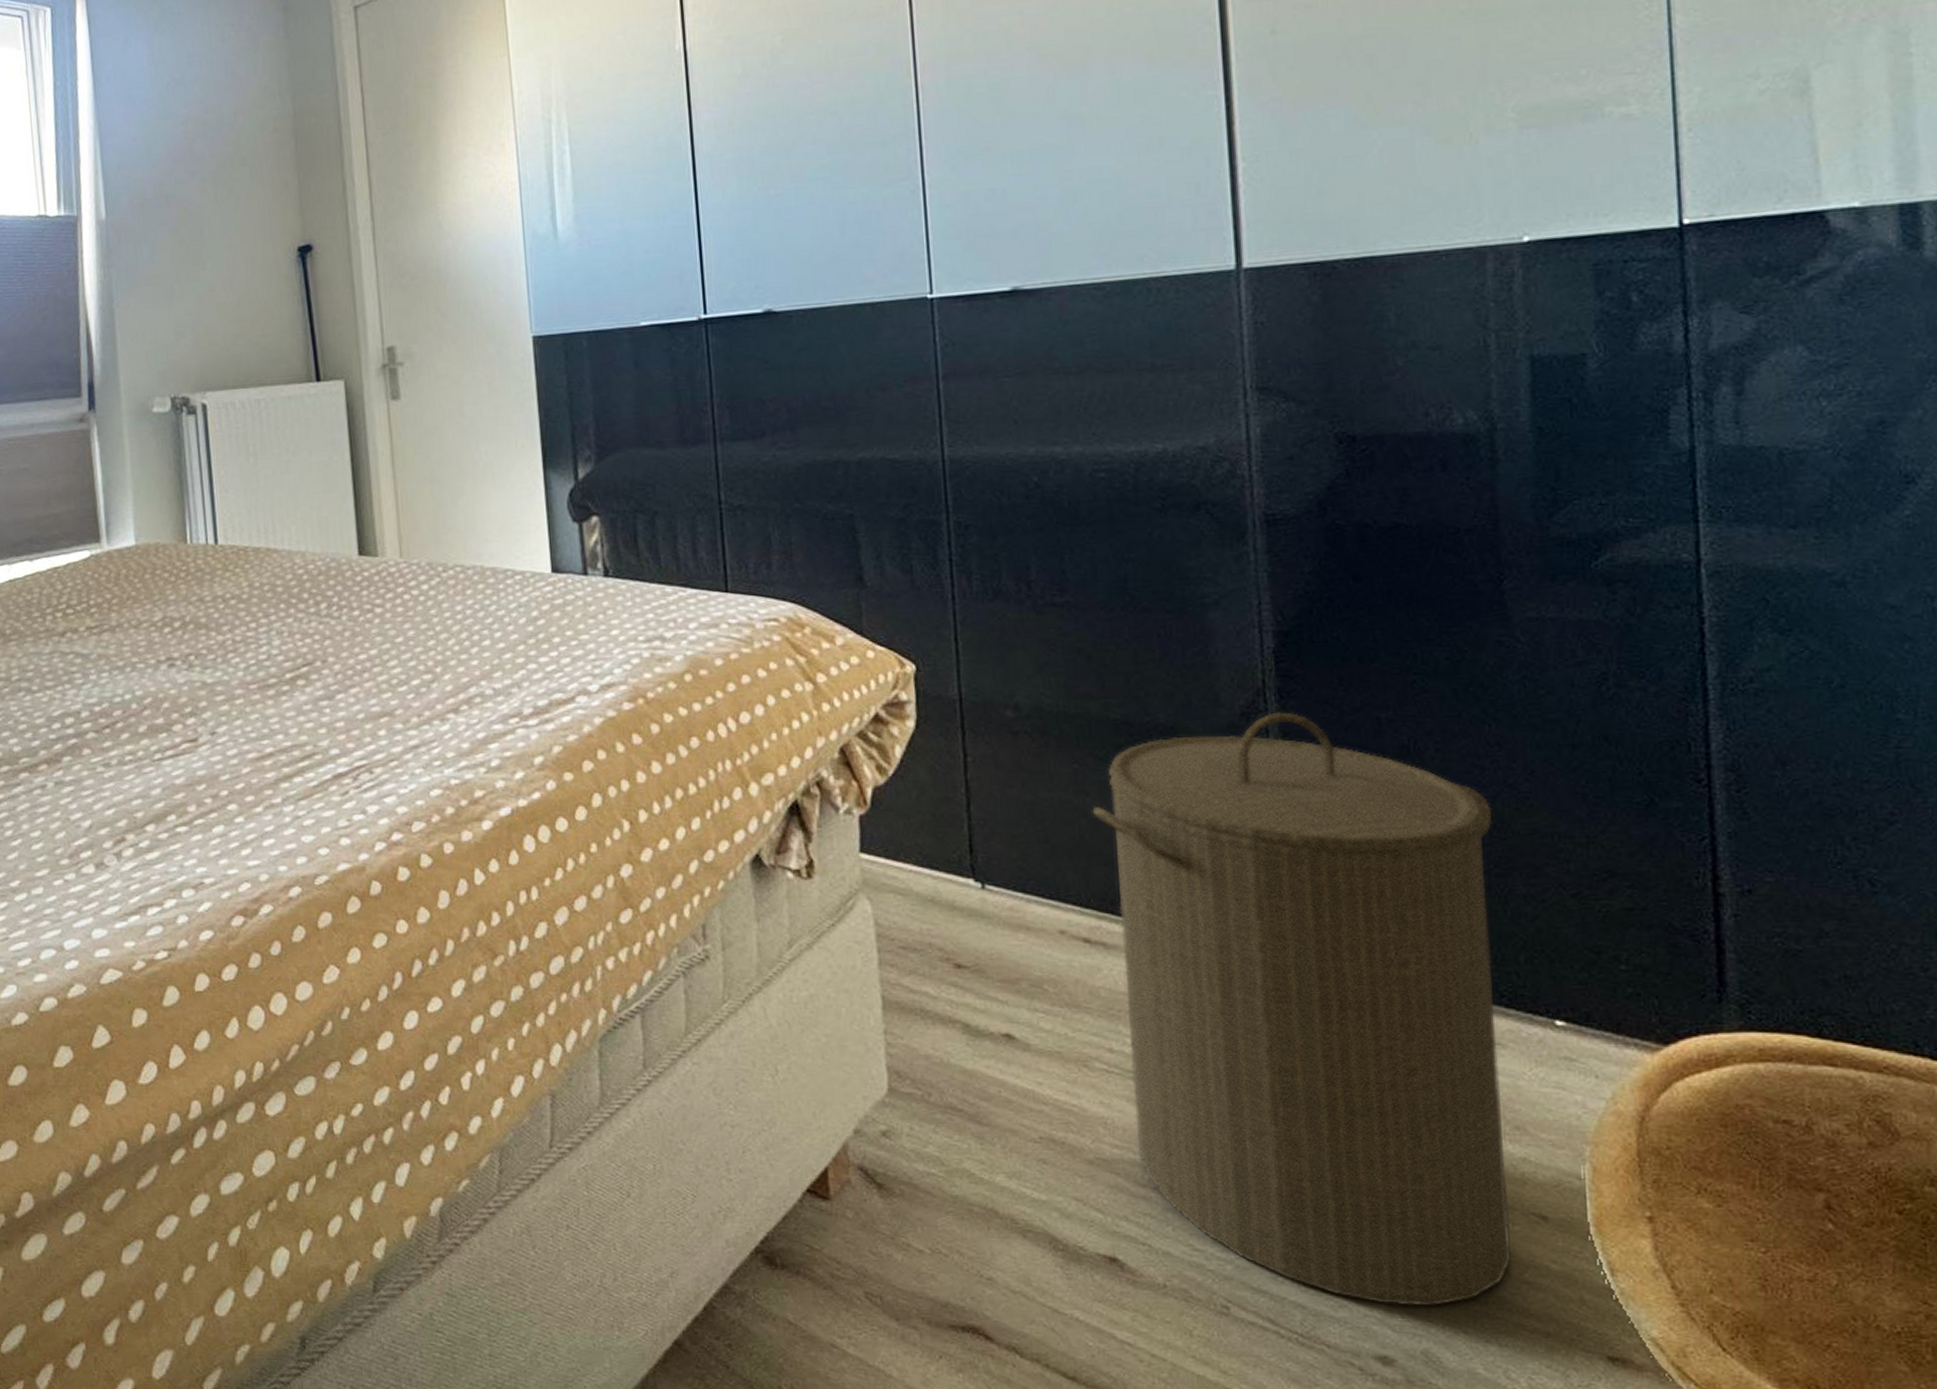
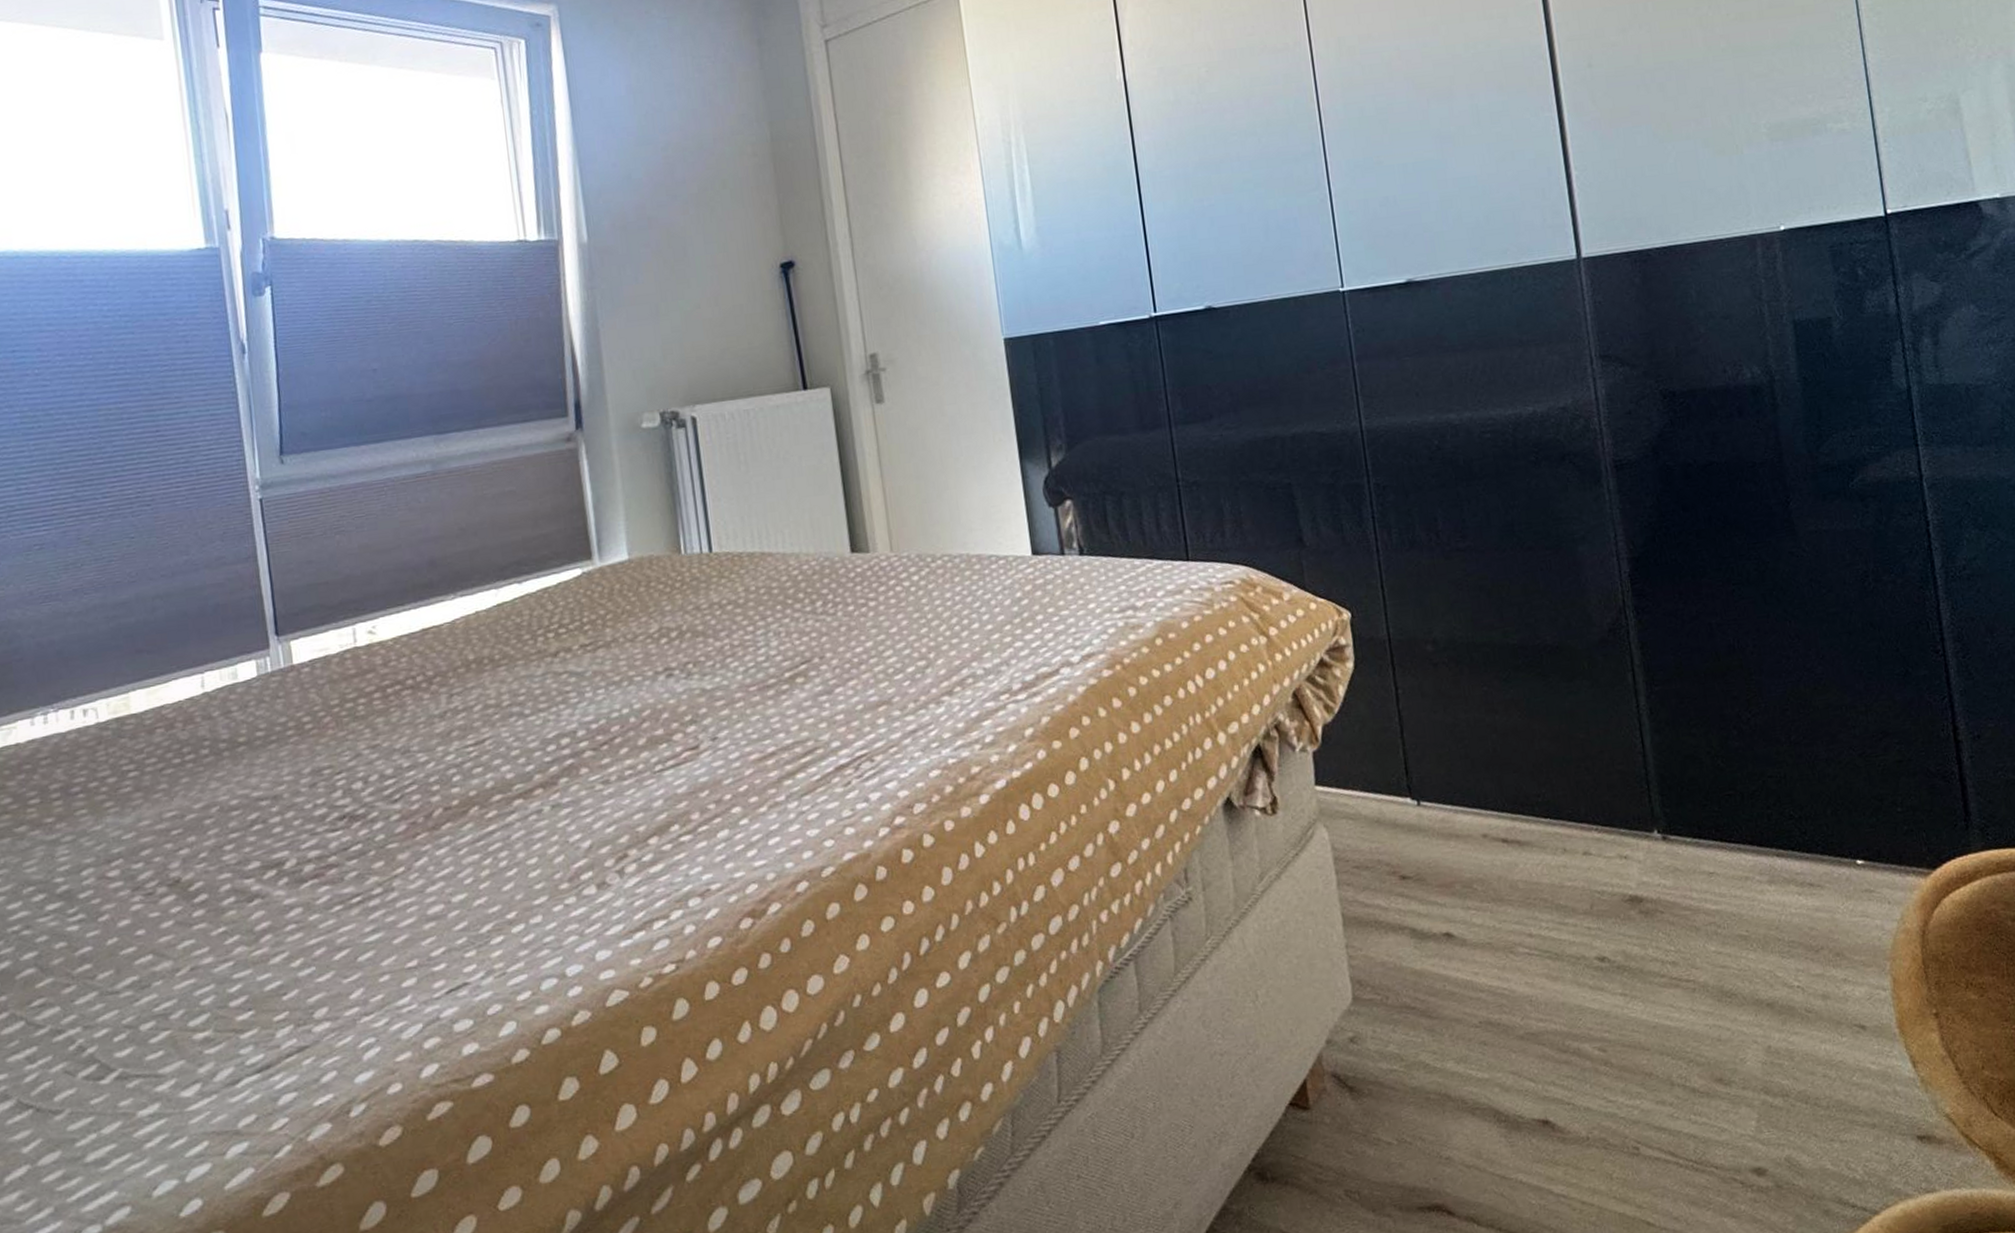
laundry hamper: present [1092,712,1511,1307] -> none [1501,625,1843,1123]

